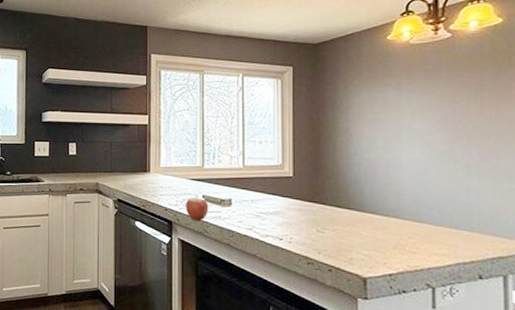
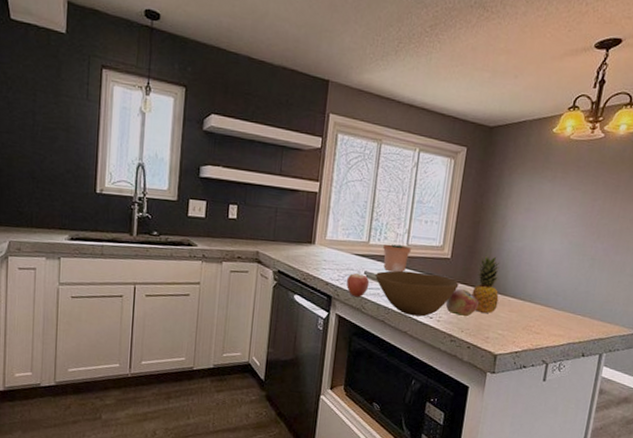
bowl: none [214,192,307,238] -> present [375,270,459,317]
planter: none [219,166,248,194] -> present [383,244,411,273]
fruit: none [295,207,333,237] -> present [445,288,479,317]
fruit: none [324,171,357,232] -> present [472,256,500,313]

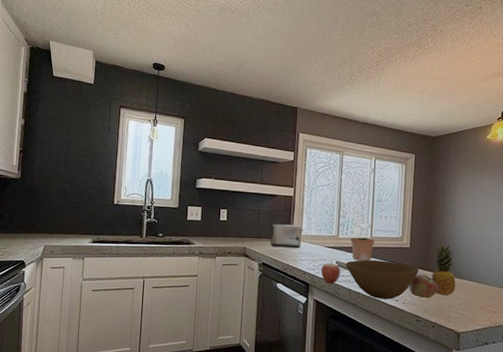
toaster: none [287,225,329,255] -> present [269,224,304,248]

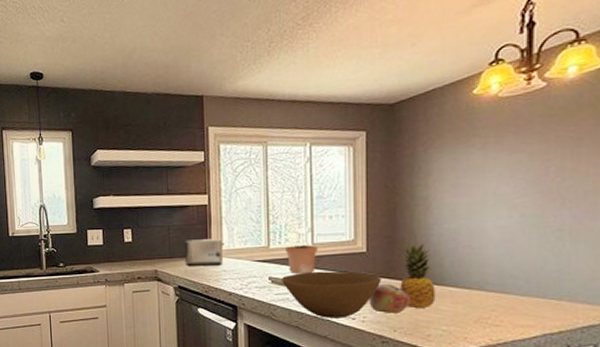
fruit: present [320,261,341,284] -> none [250,278,276,305]

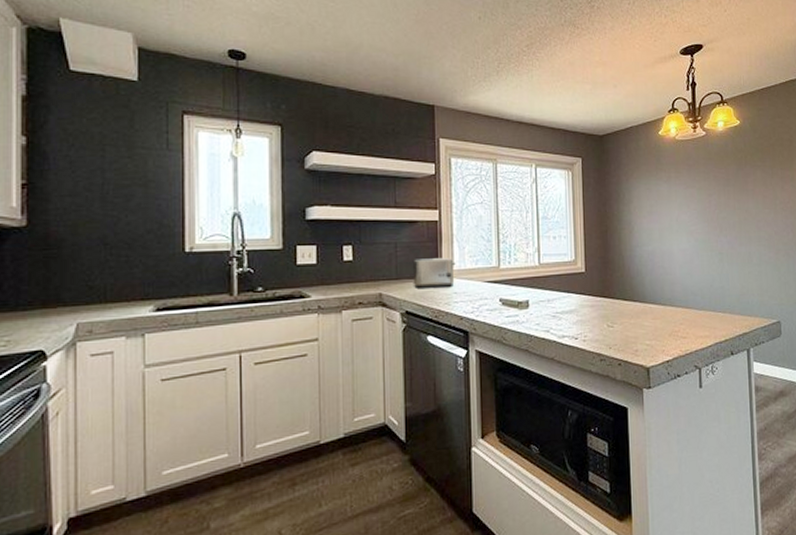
bowl: present [282,271,382,318] -> none [512,291,598,340]
planter: present [286,244,318,274] -> none [515,264,544,295]
fruit: present [369,283,410,315] -> none [588,302,621,332]
fruit: present [400,243,436,307] -> none [613,264,640,325]

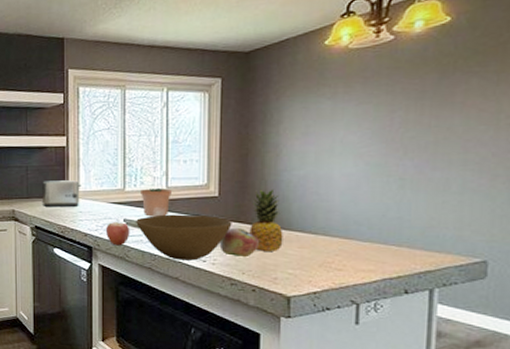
fruit: none [481,299,507,329] -> present [105,219,130,246]
bowl: none [512,291,598,340] -> present [136,214,232,261]
planter: none [515,264,544,295] -> present [141,187,172,217]
fruit: none [588,302,621,332] -> present [219,227,259,258]
fruit: none [613,264,640,325] -> present [249,189,283,251]

